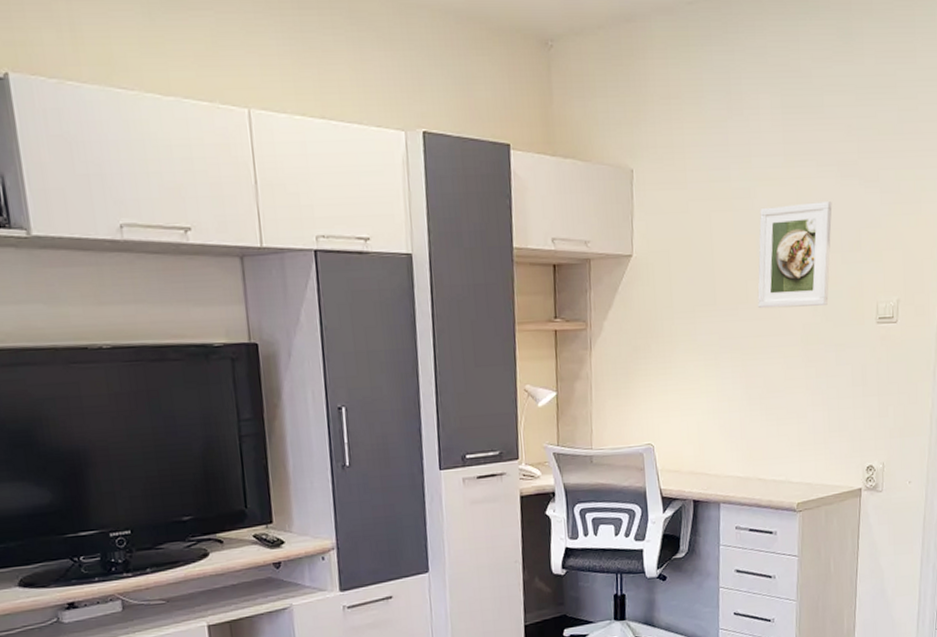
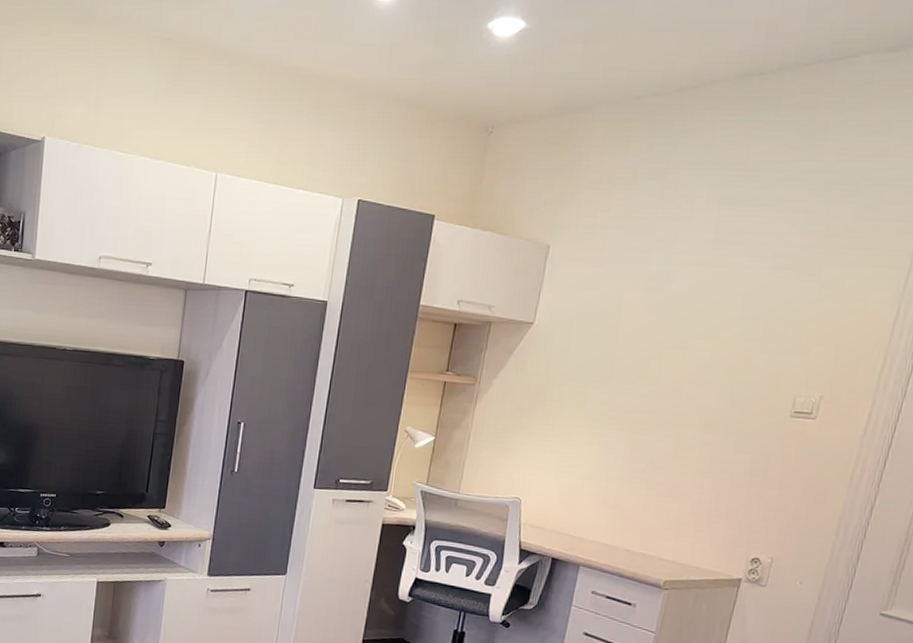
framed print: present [757,201,832,309] -> none [657,291,761,393]

